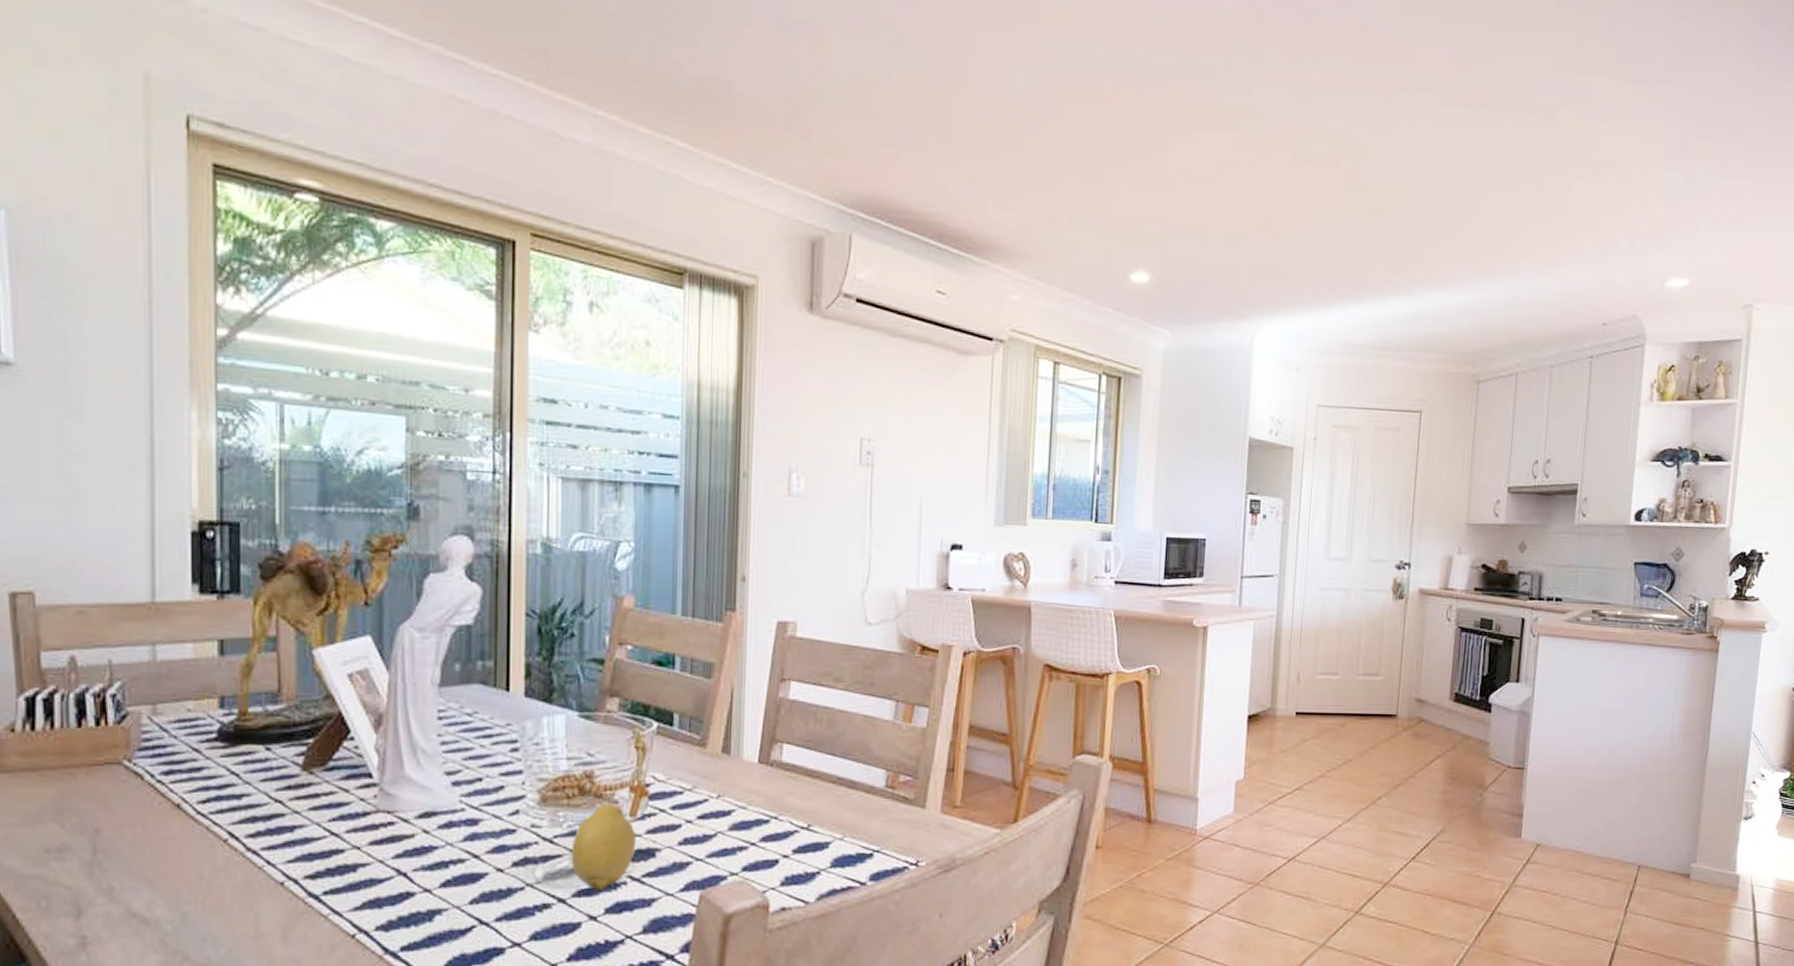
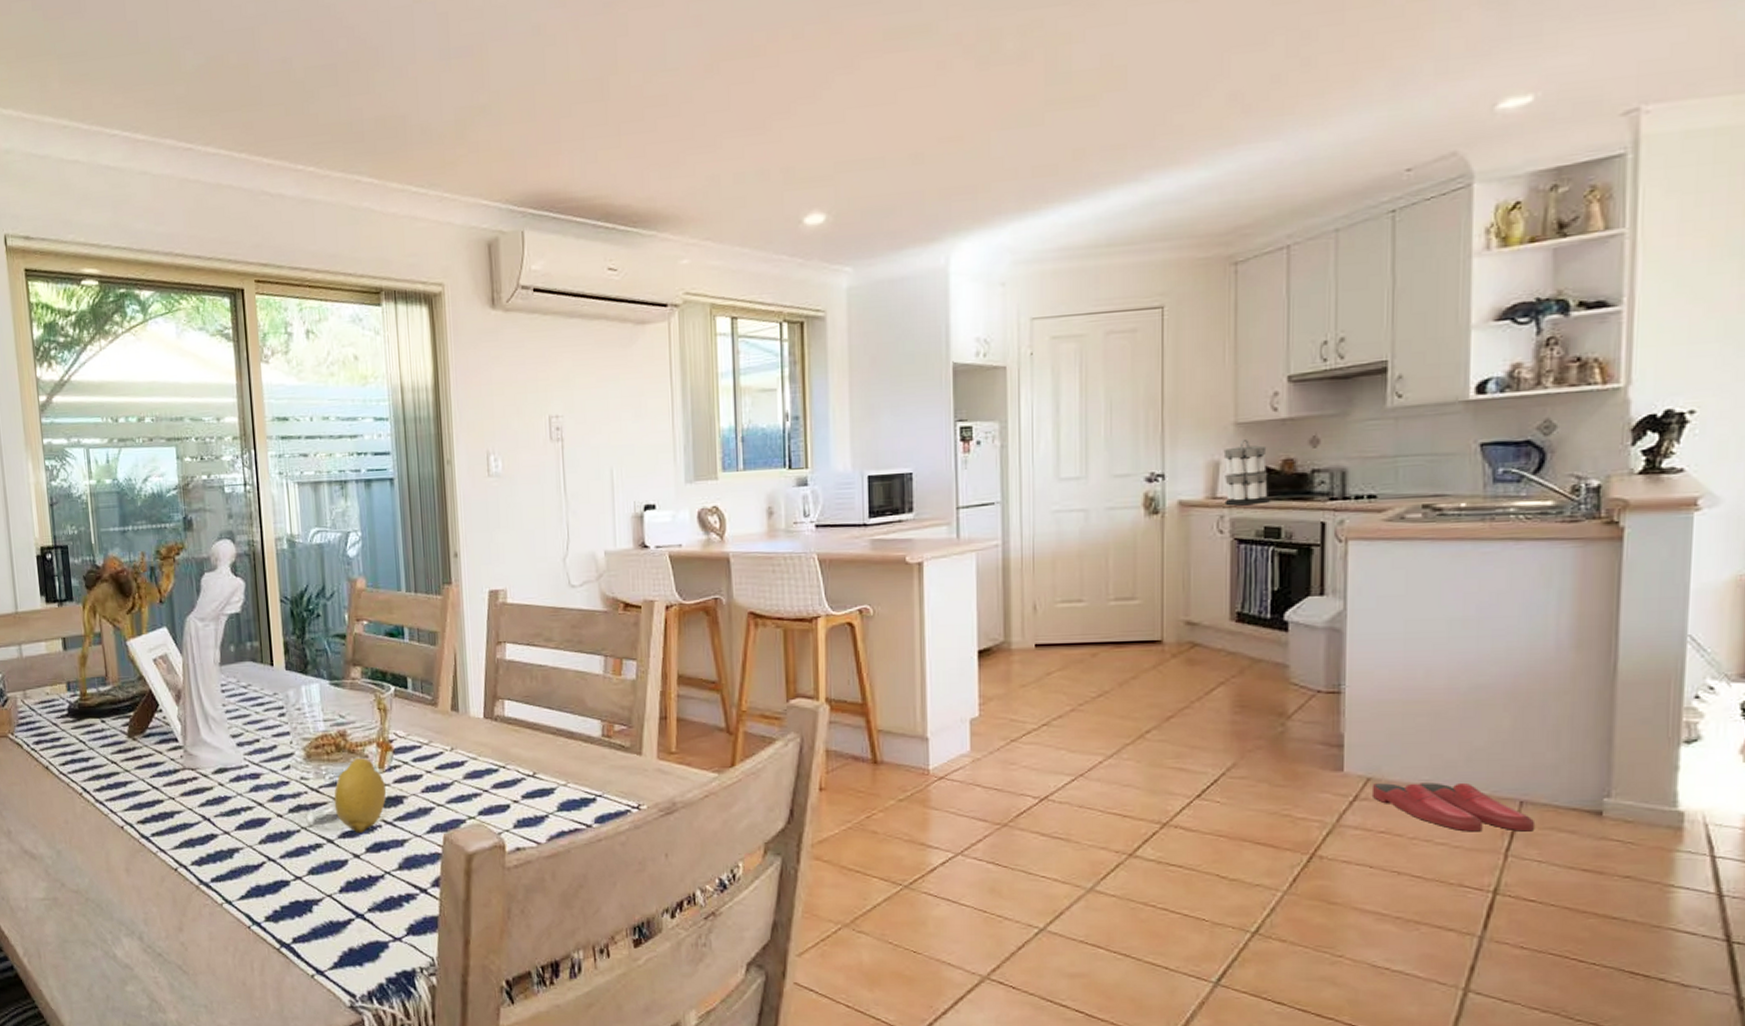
spice rack: none [1453,538,1488,598] -> present [1223,438,1270,506]
slippers: none [1539,849,1647,891] -> present [1371,782,1536,832]

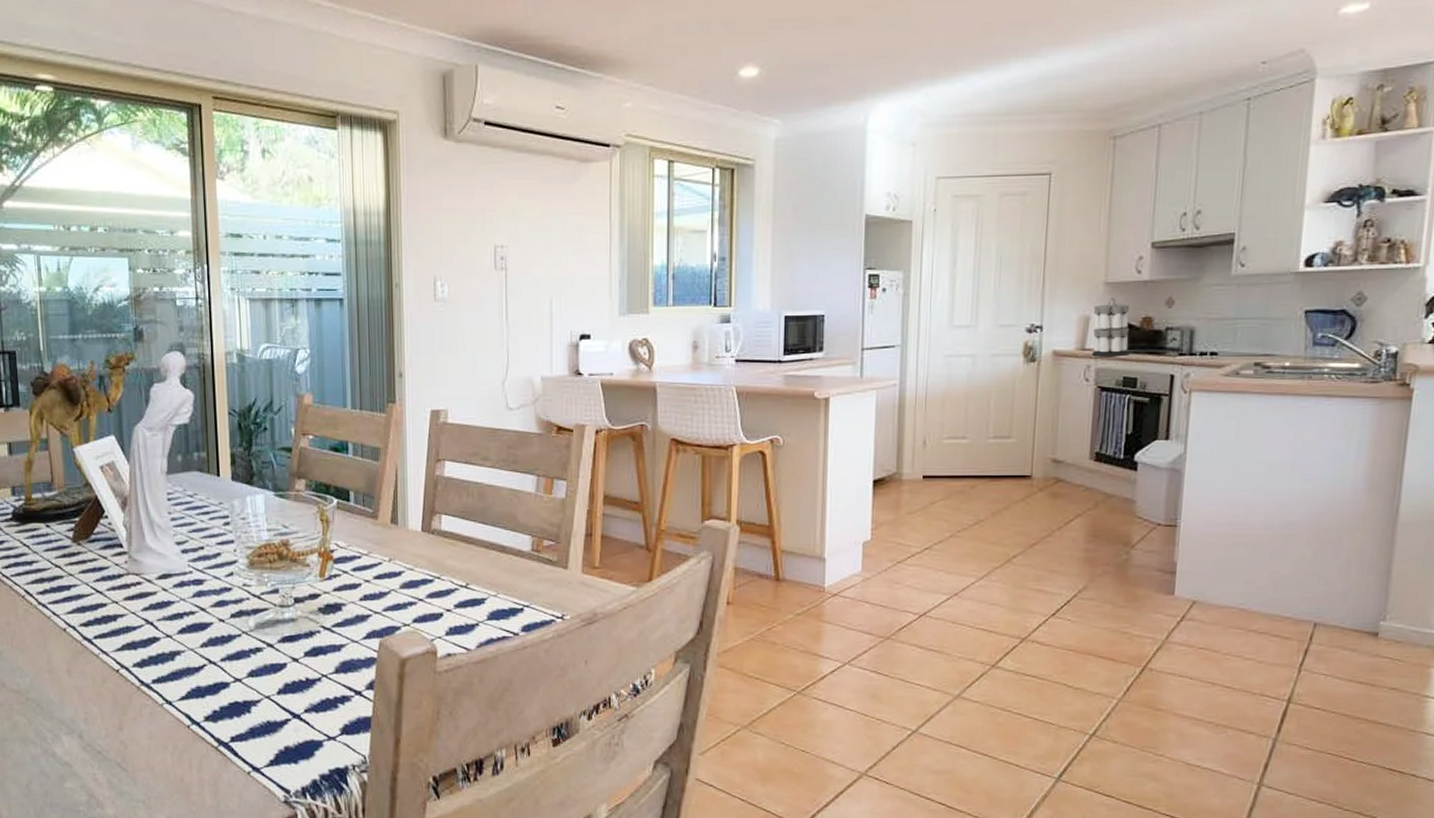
fruit: present [334,758,387,833] -> none [275,567,326,638]
slippers: present [1371,782,1536,832] -> none [1196,606,1325,649]

